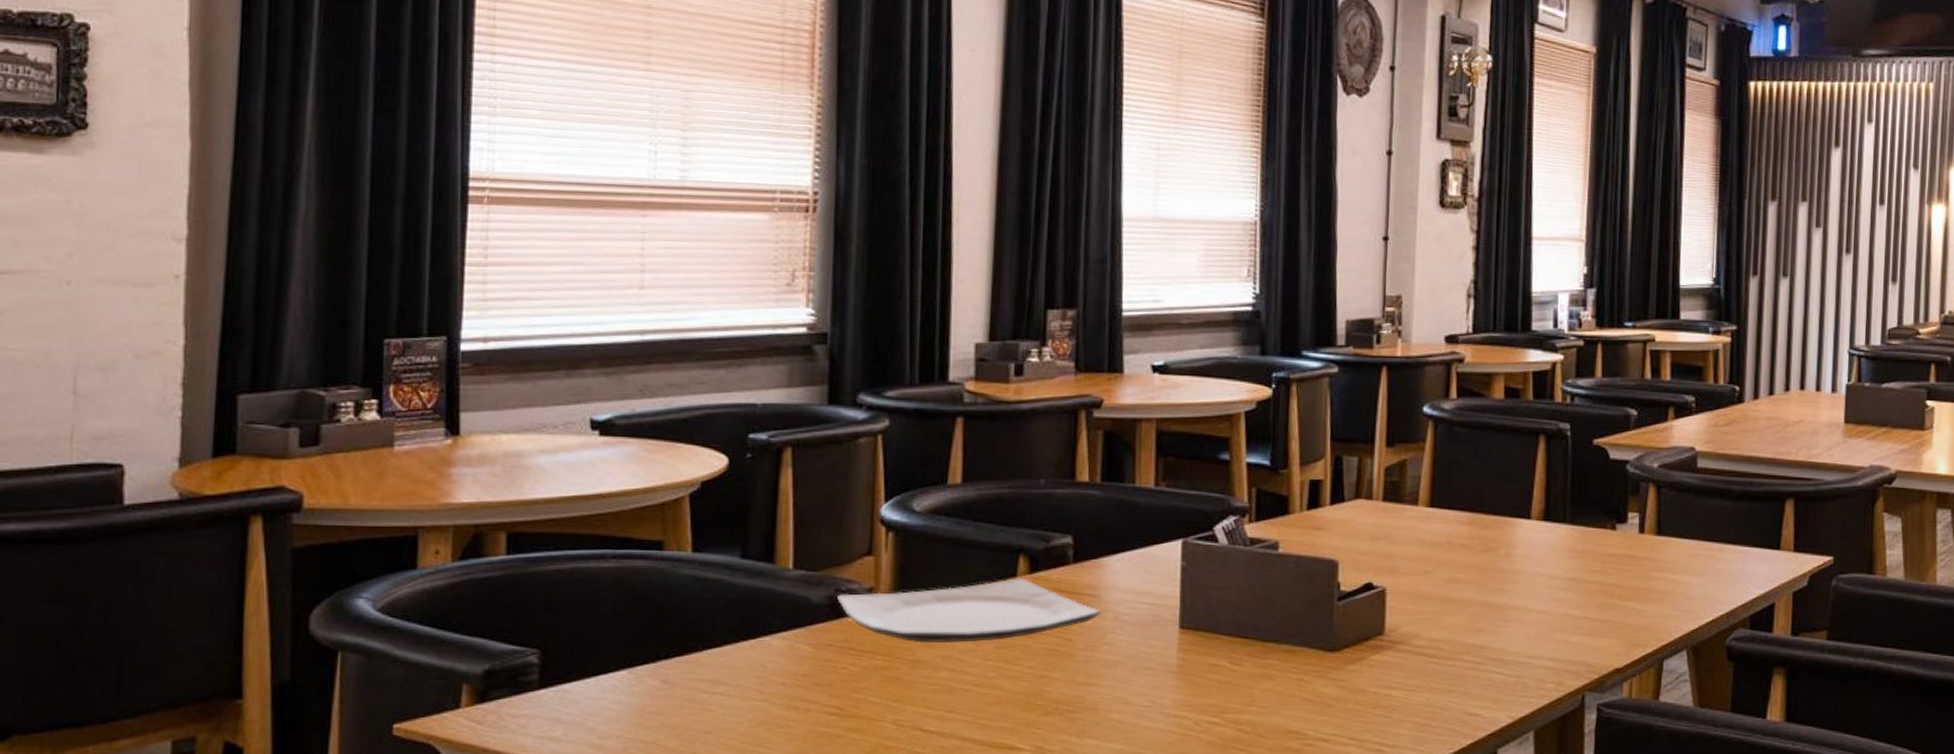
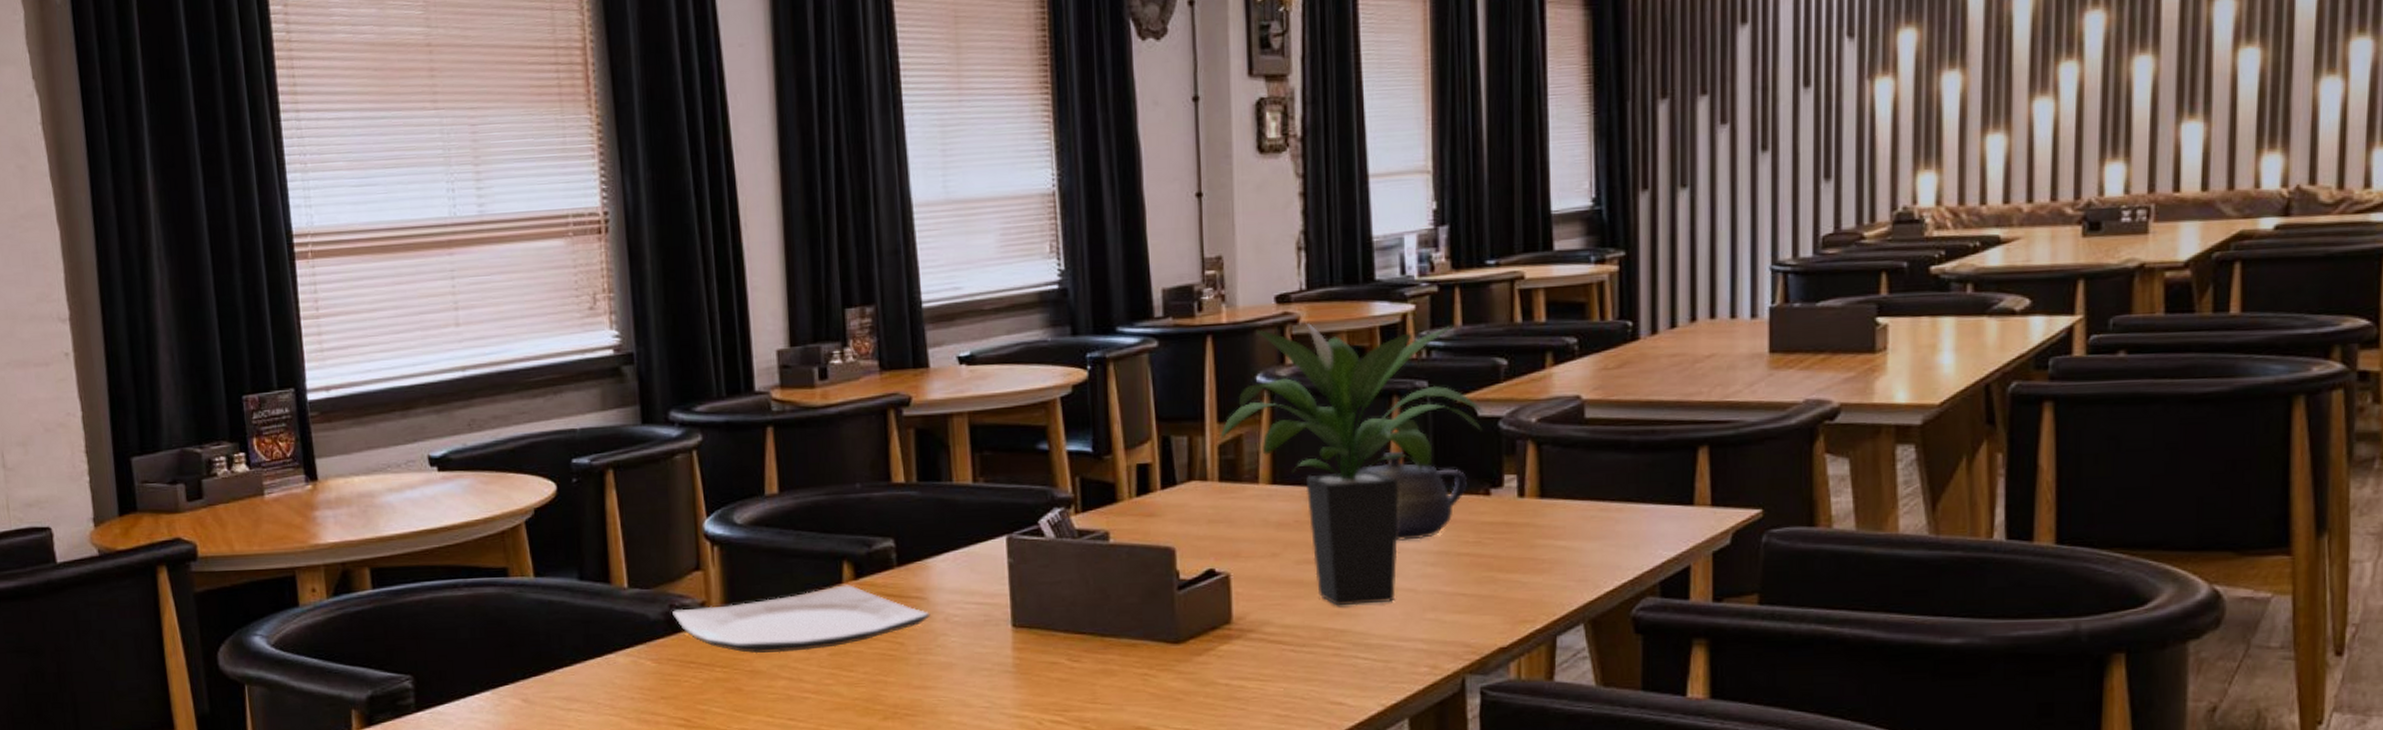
potted plant: none [1387,363,1614,624] -> present [1220,323,1483,606]
teapot: none [1505,484,1597,566] -> present [1357,450,1467,541]

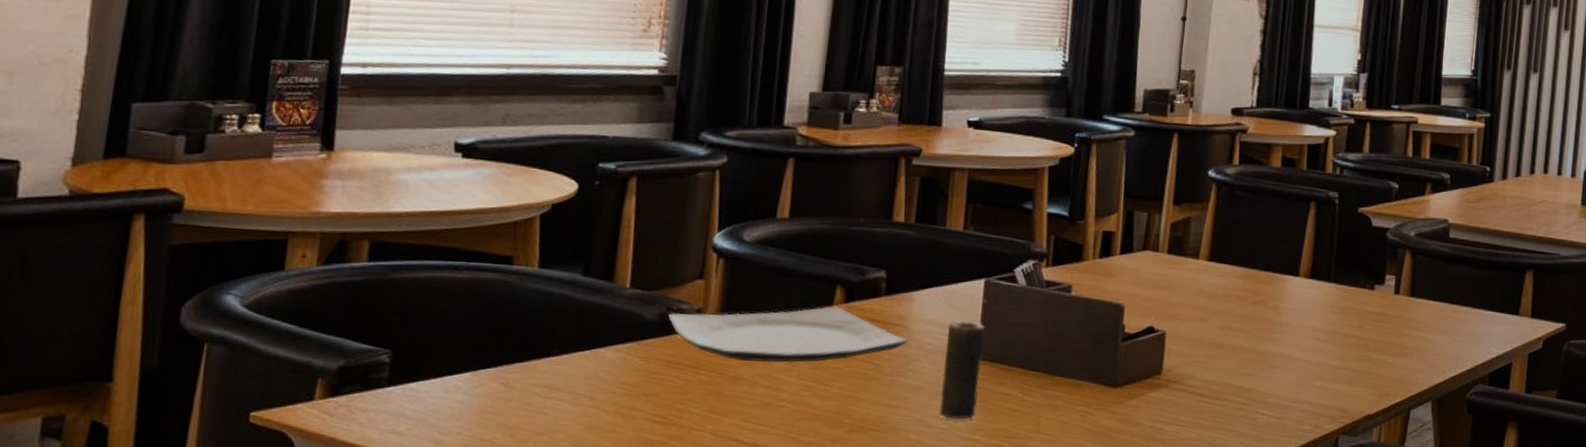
candle: none [973,586,1019,697] -> present [939,321,986,420]
potted plant: present [1220,323,1483,606] -> none [1173,133,1376,369]
teapot: present [1357,450,1467,541] -> none [1276,246,1358,320]

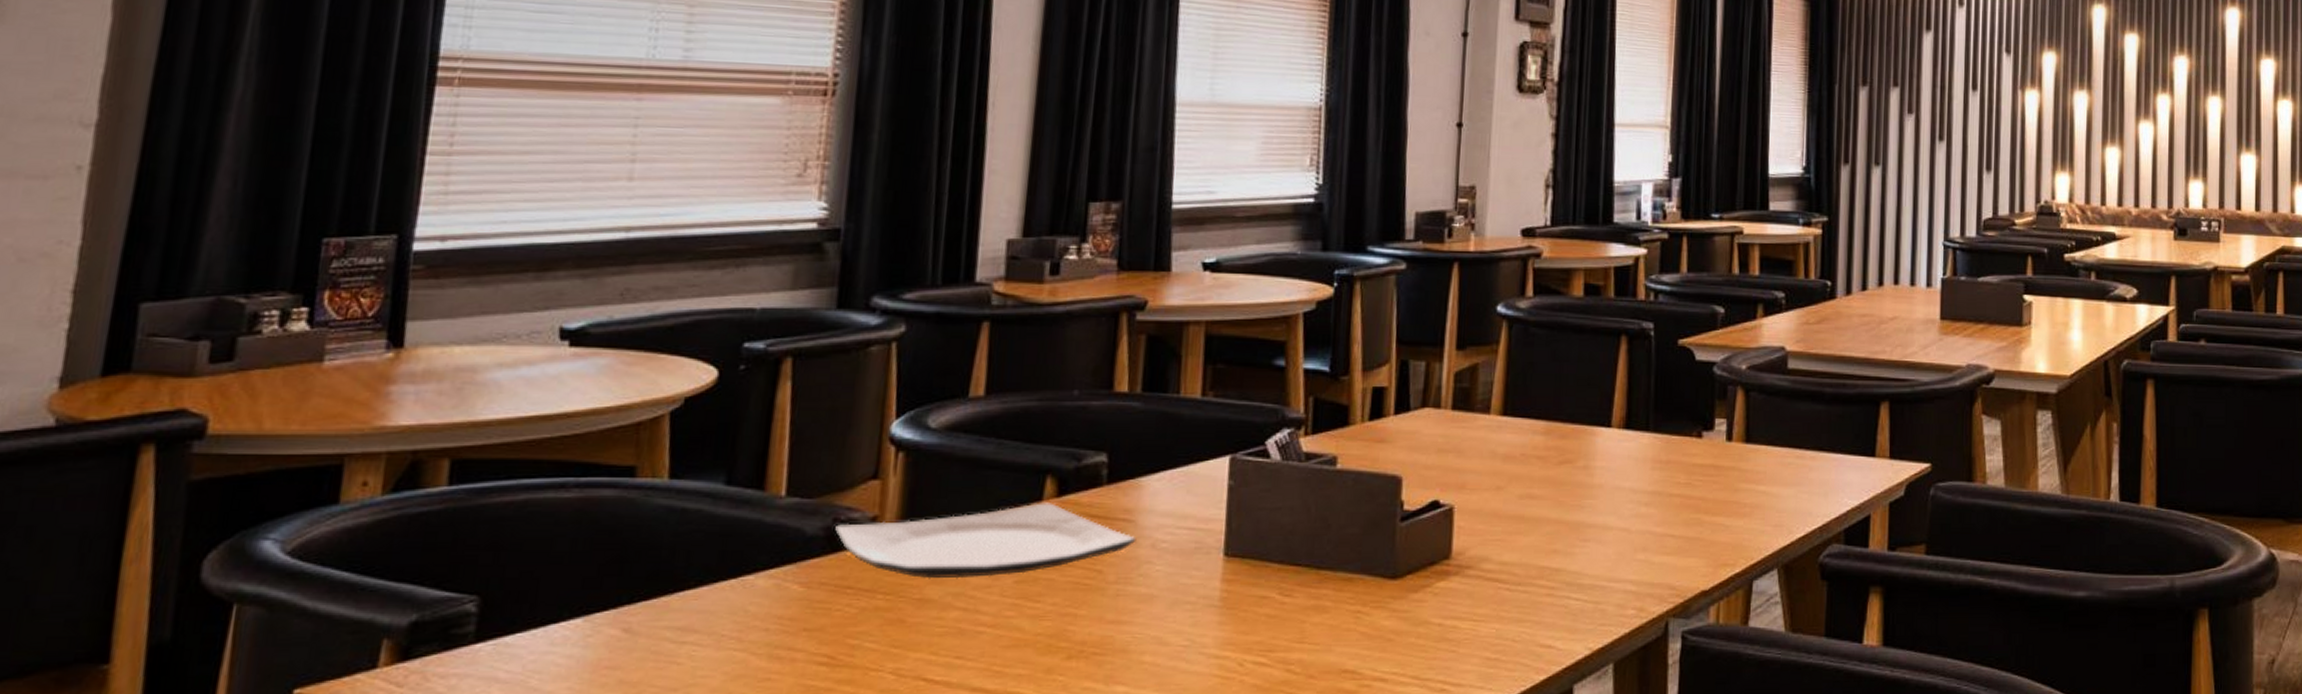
candle: present [939,321,986,420] -> none [1179,510,1233,634]

